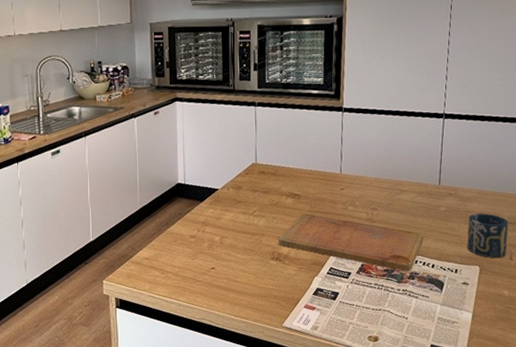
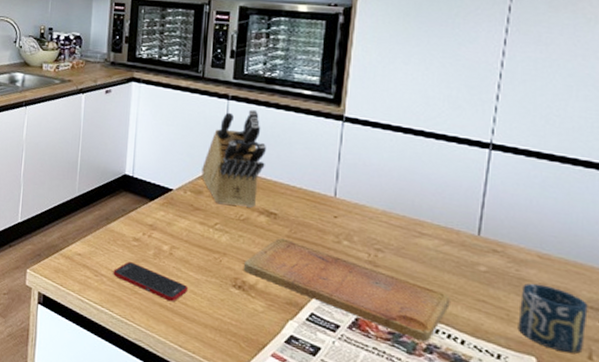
cell phone: none [177,256,238,282] -> present [113,262,189,302]
knife block: none [240,112,288,195] -> present [201,109,266,208]

